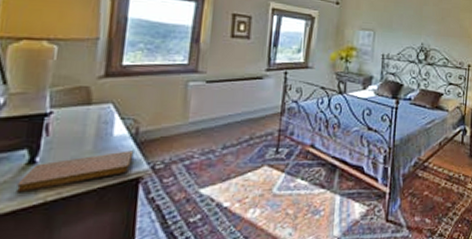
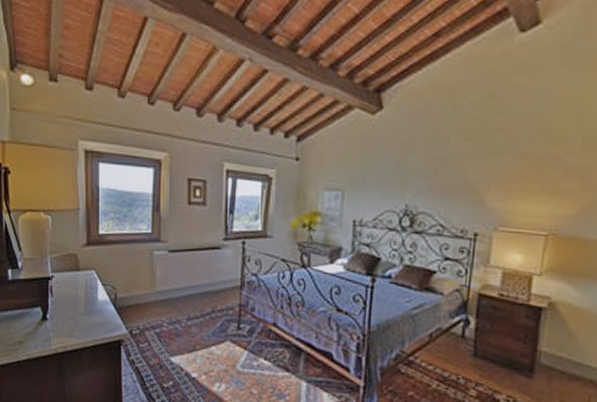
notebook: present [16,150,134,193] -> none [37,314,115,344]

